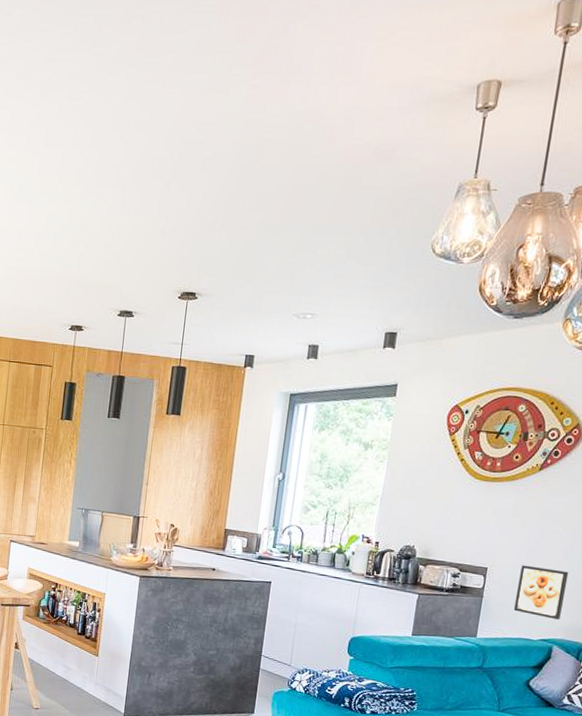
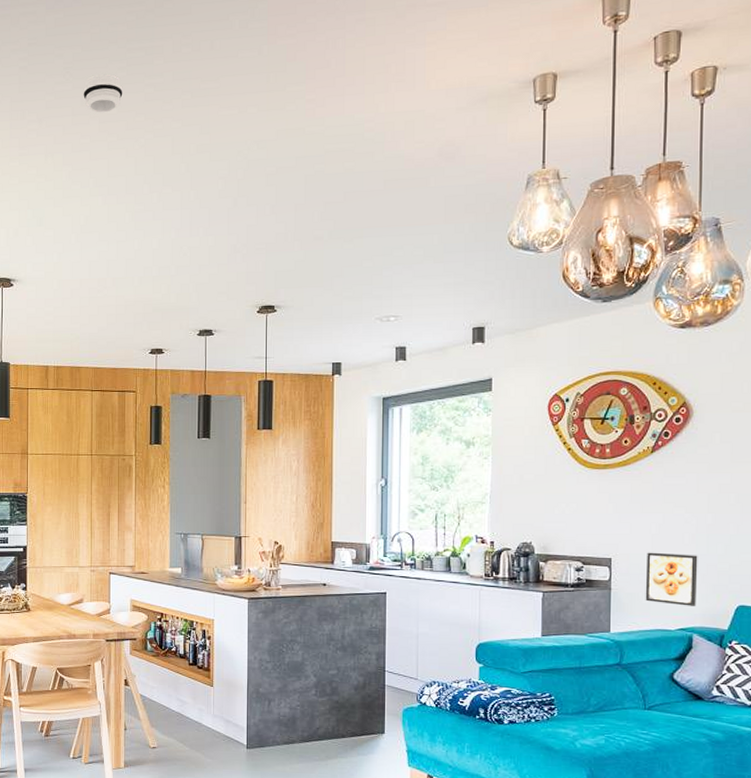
smoke detector: none [28,38,69,79] -> present [83,73,123,113]

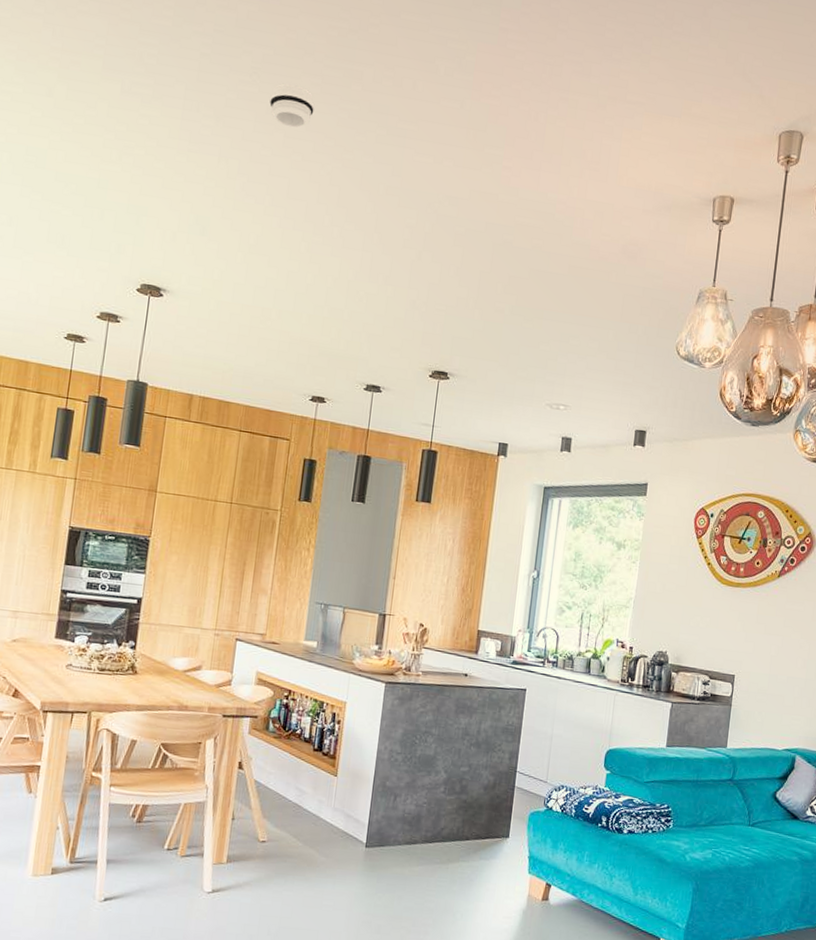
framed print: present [645,552,698,606] -> none [759,672,807,729]

